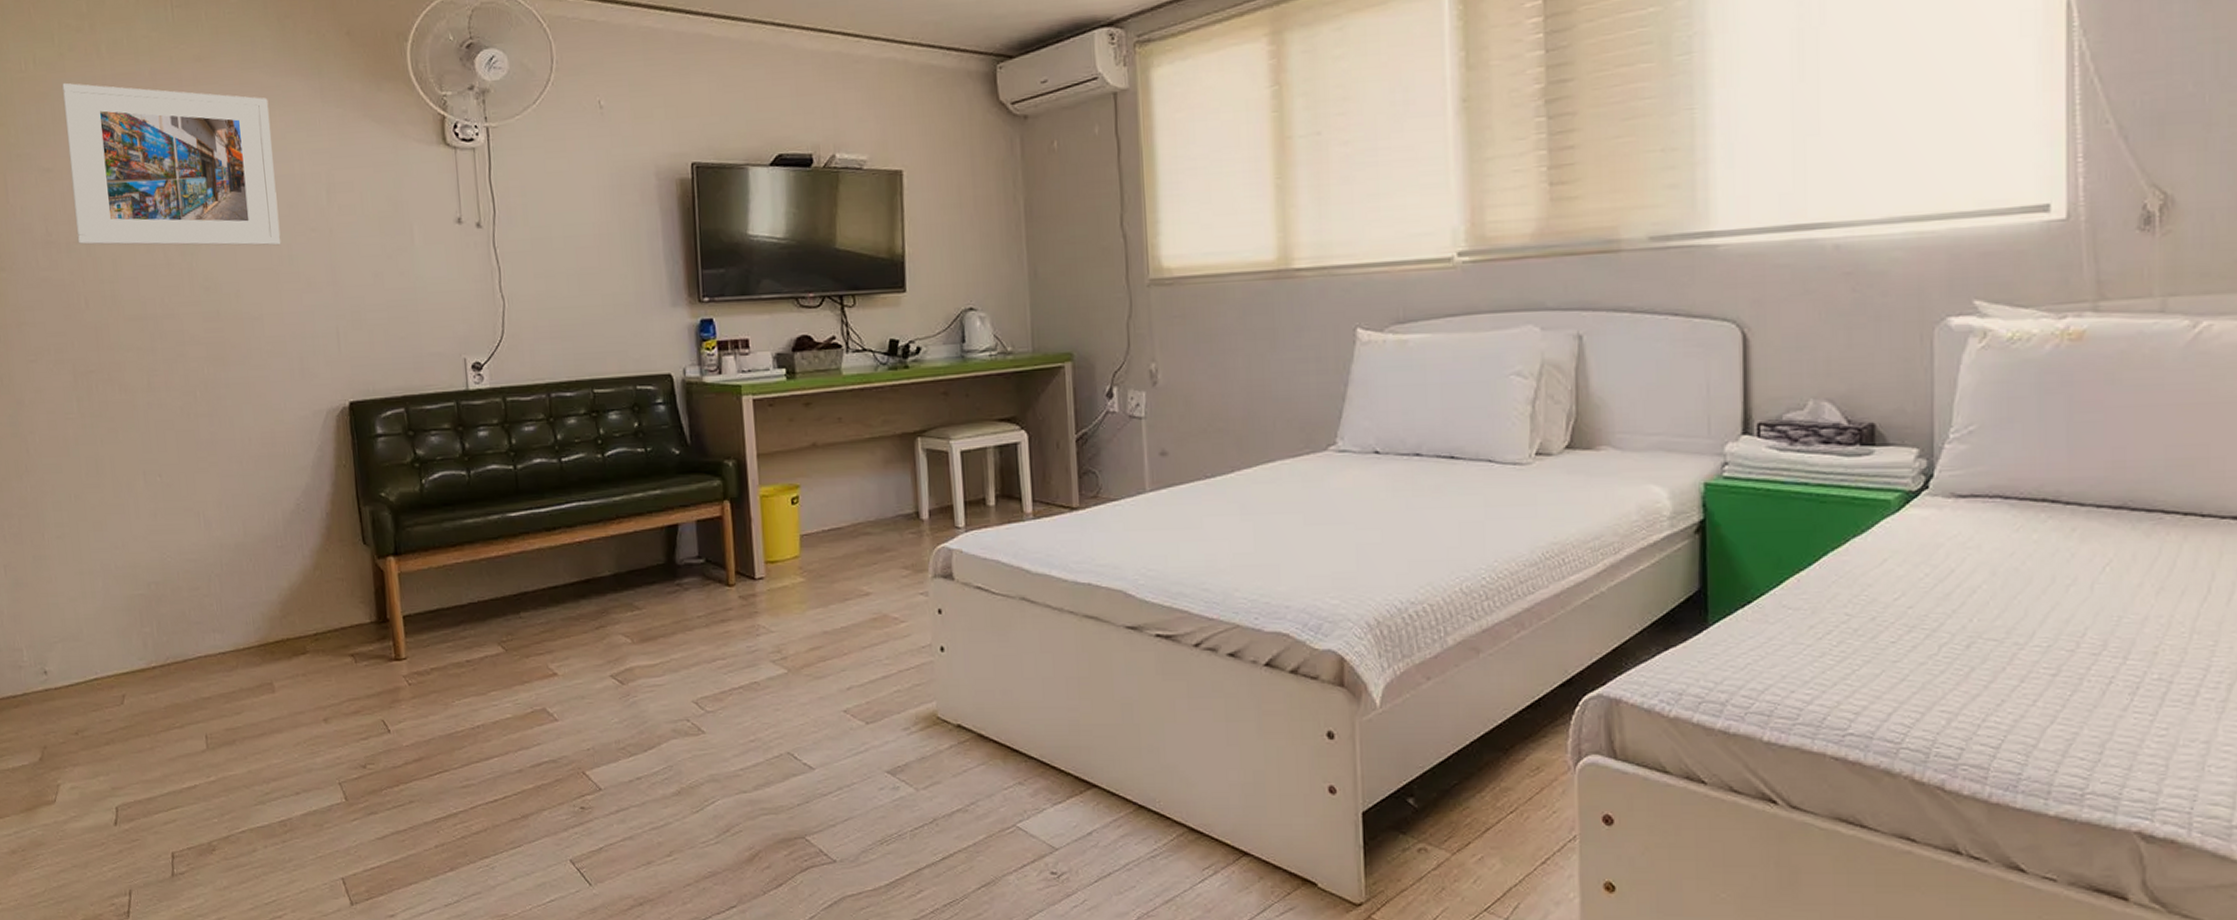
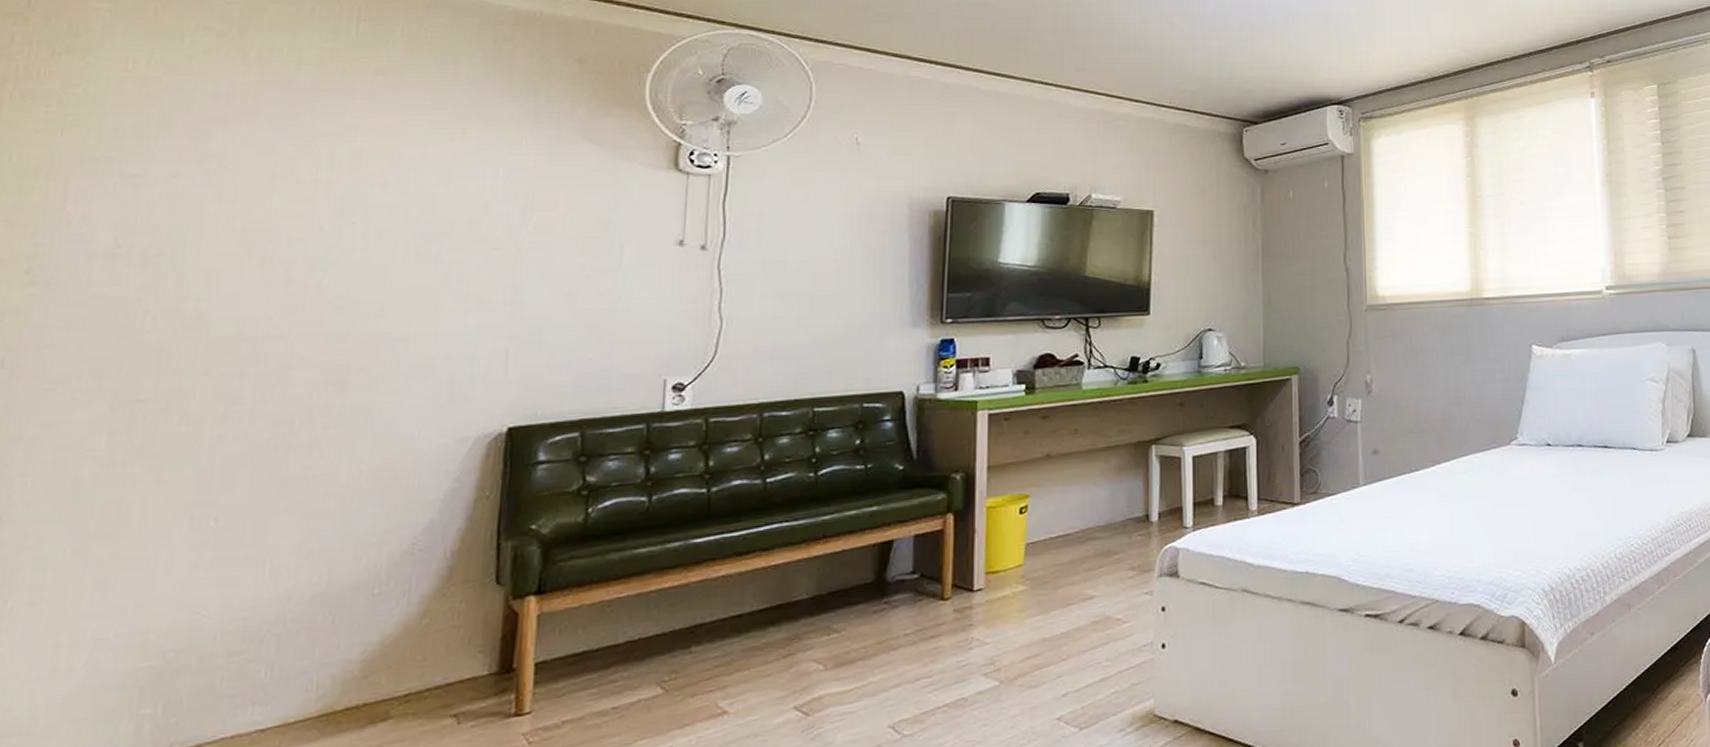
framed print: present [62,82,281,246] -> none [159,85,465,264]

